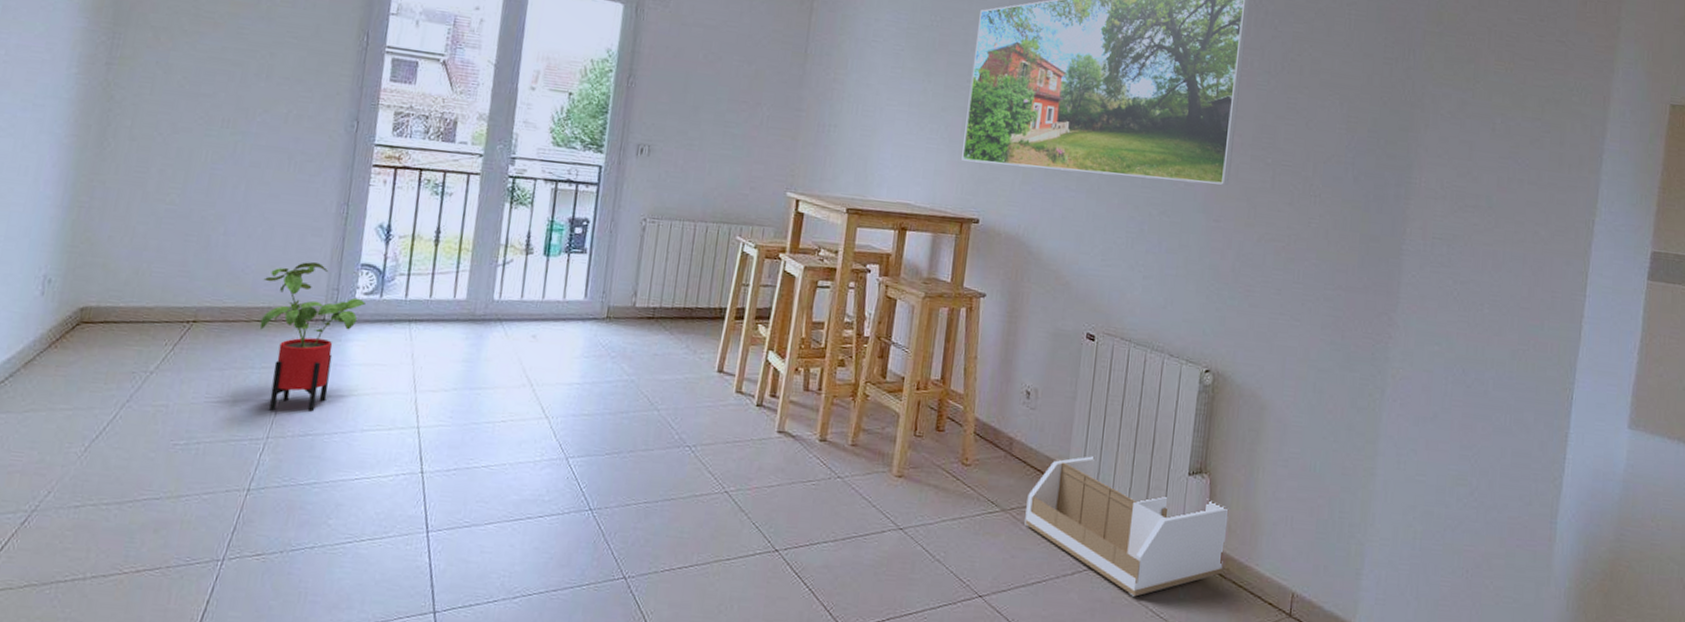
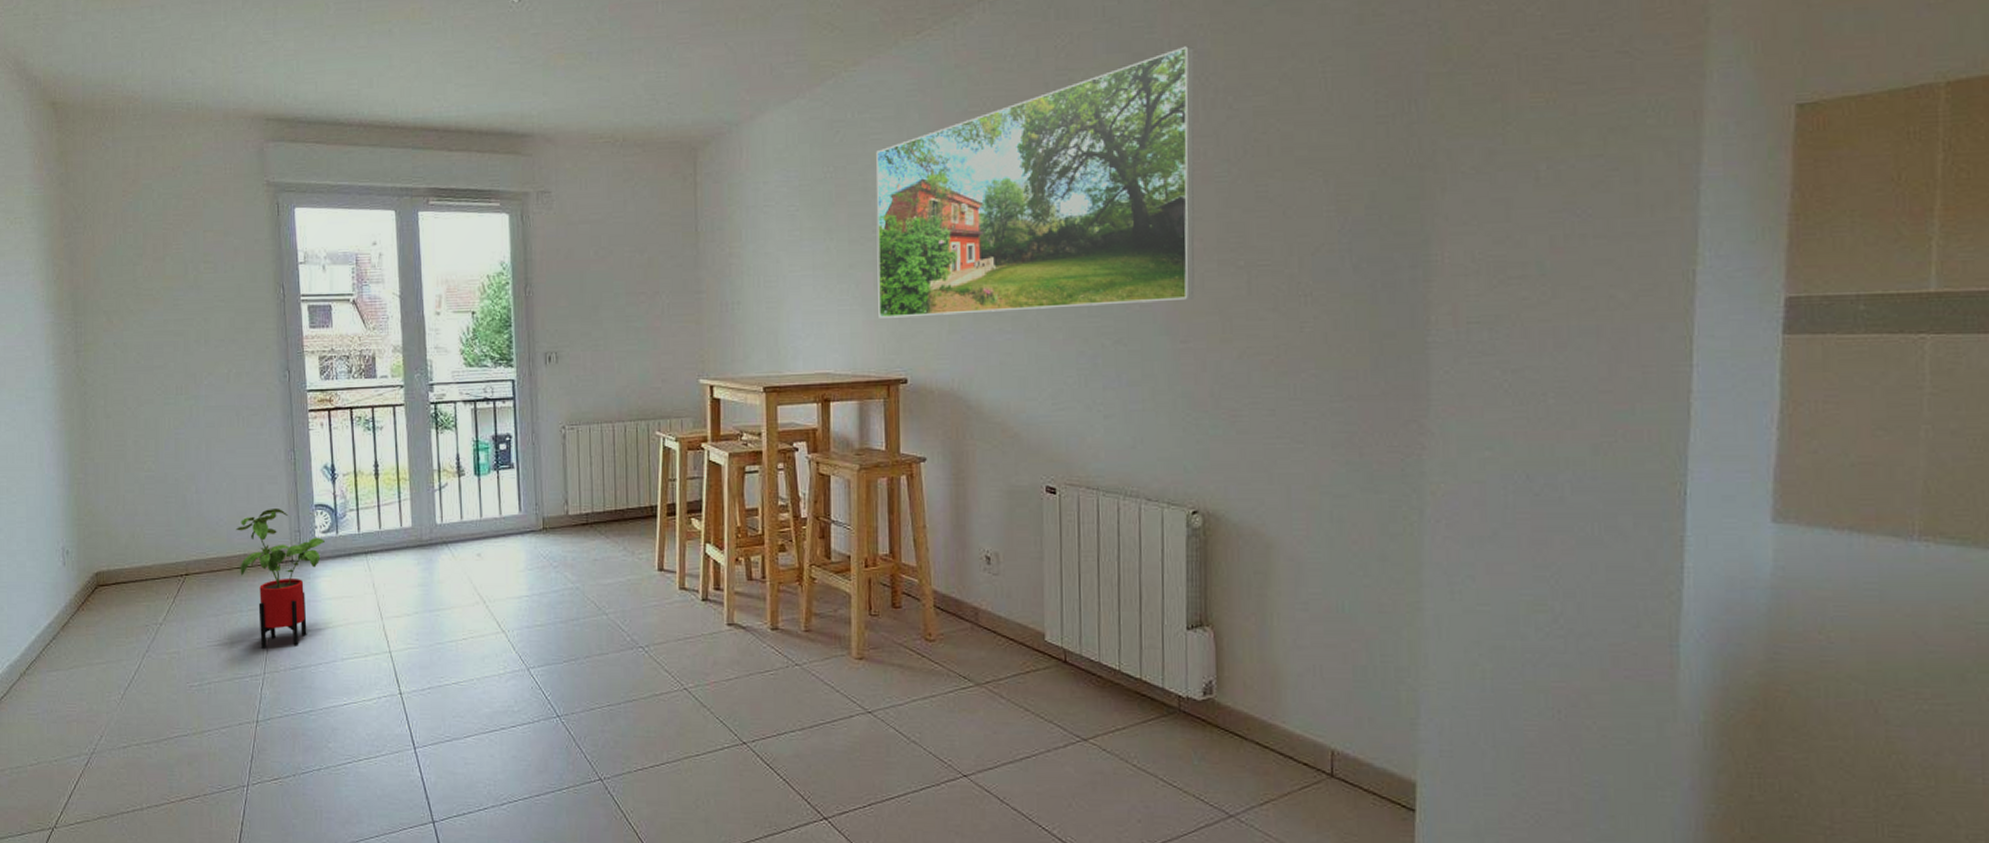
storage bin: present [1024,456,1229,597] -> none [1003,619,1242,766]

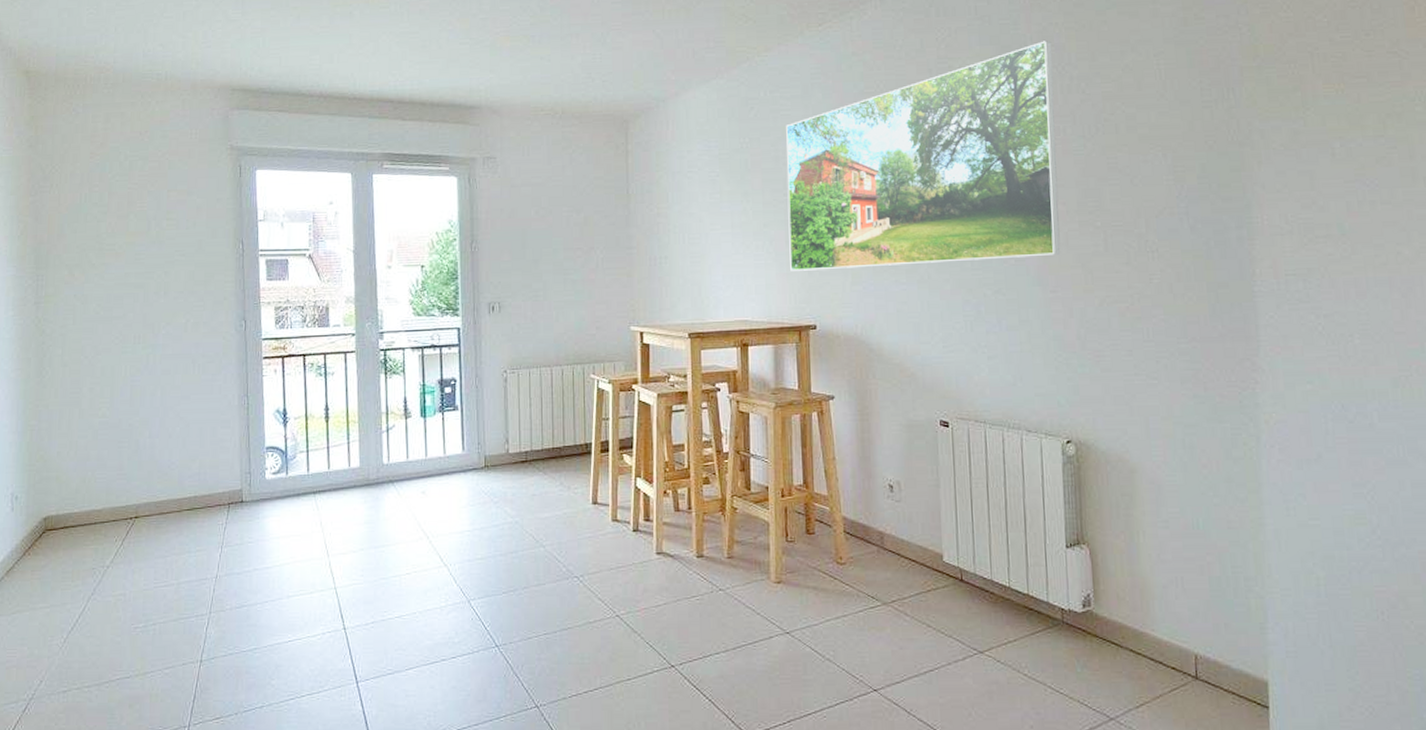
house plant: present [235,509,325,649] -> none [187,452,274,588]

